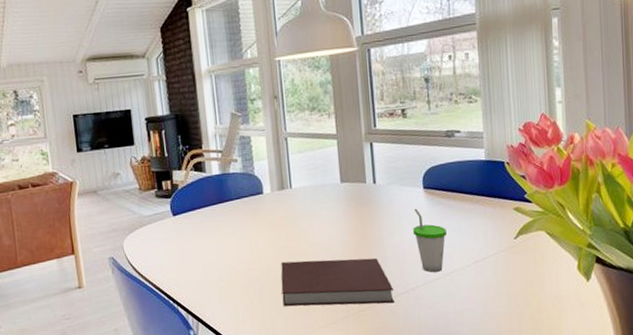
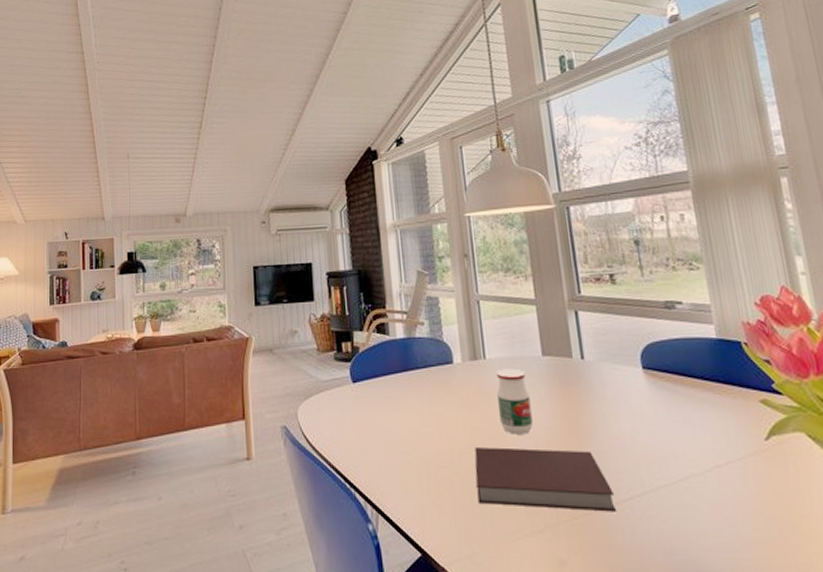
jar: none [301,195,331,250] -> present [497,368,533,435]
cup: present [412,208,446,272] -> none [632,392,676,475]

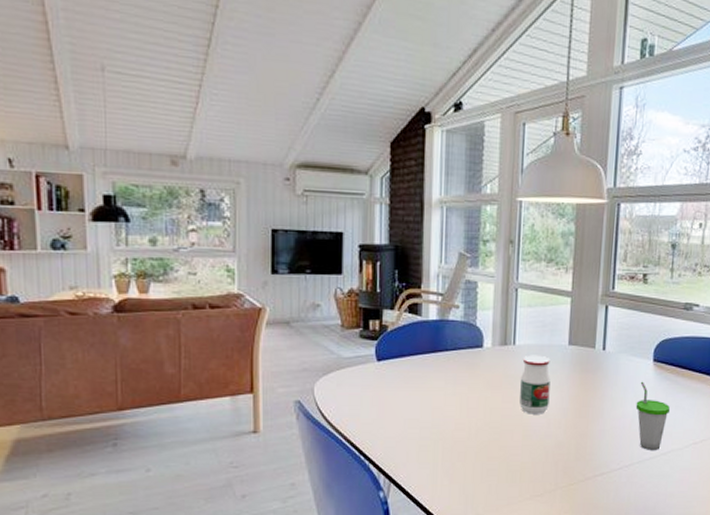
notebook: present [474,447,616,512] -> none [488,425,607,479]
cup: none [632,392,676,475] -> present [635,381,670,450]

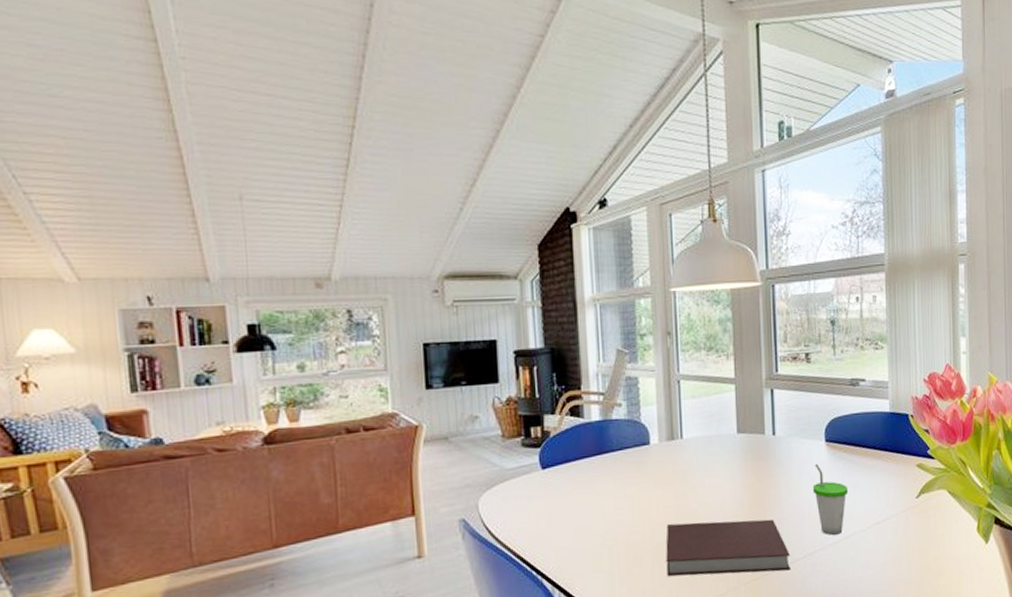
notebook: none [488,425,607,479] -> present [666,519,790,576]
jar: present [520,355,551,414] -> none [692,446,724,510]

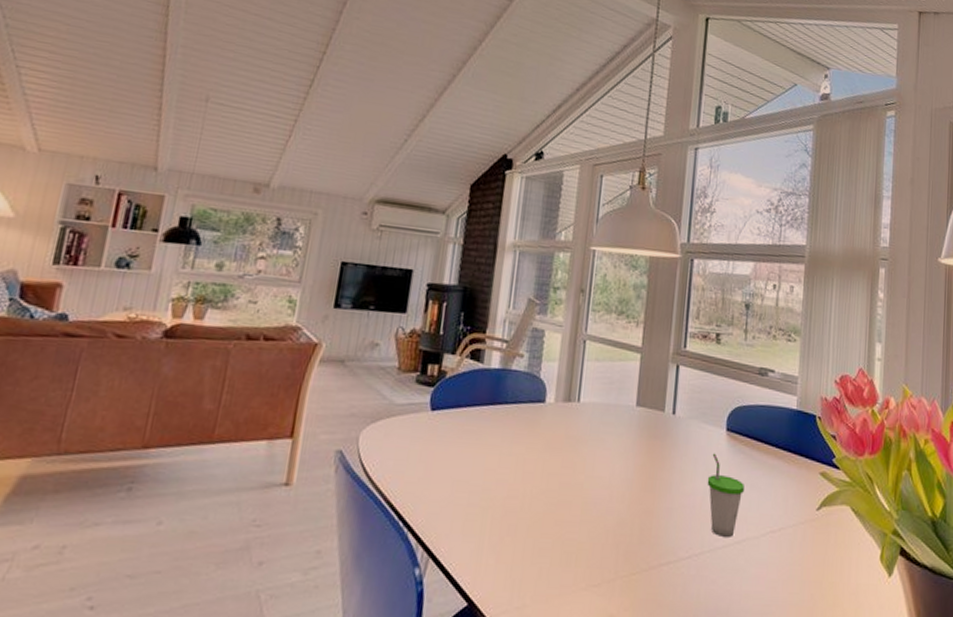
notebook: present [666,519,790,576] -> none [540,494,674,570]

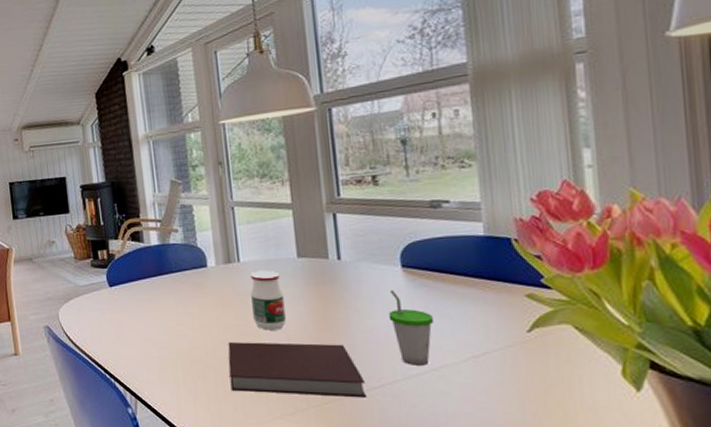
notebook: none [540,494,674,570] -> present [228,342,366,398]
jar: none [580,414,616,485] -> present [251,270,286,330]

